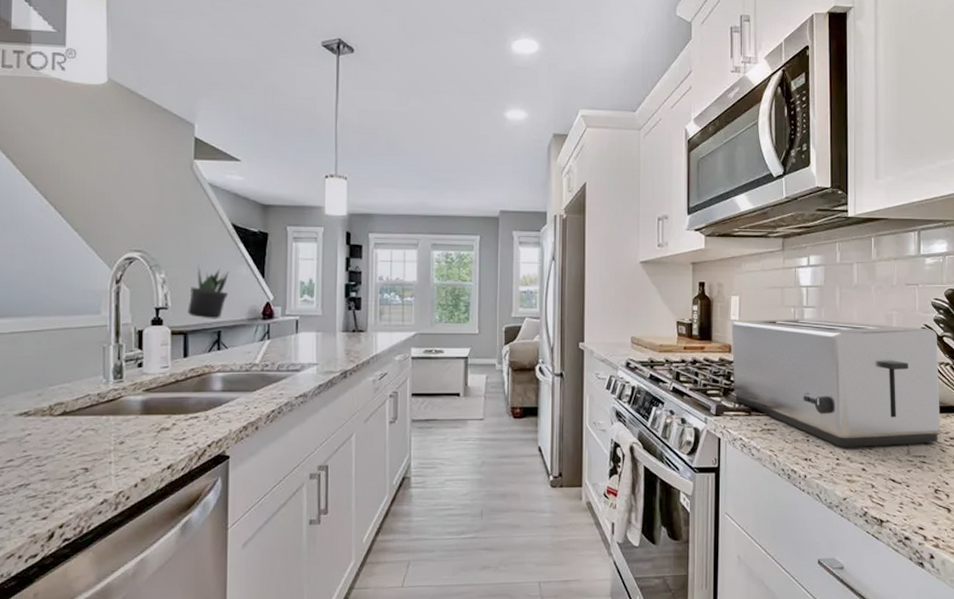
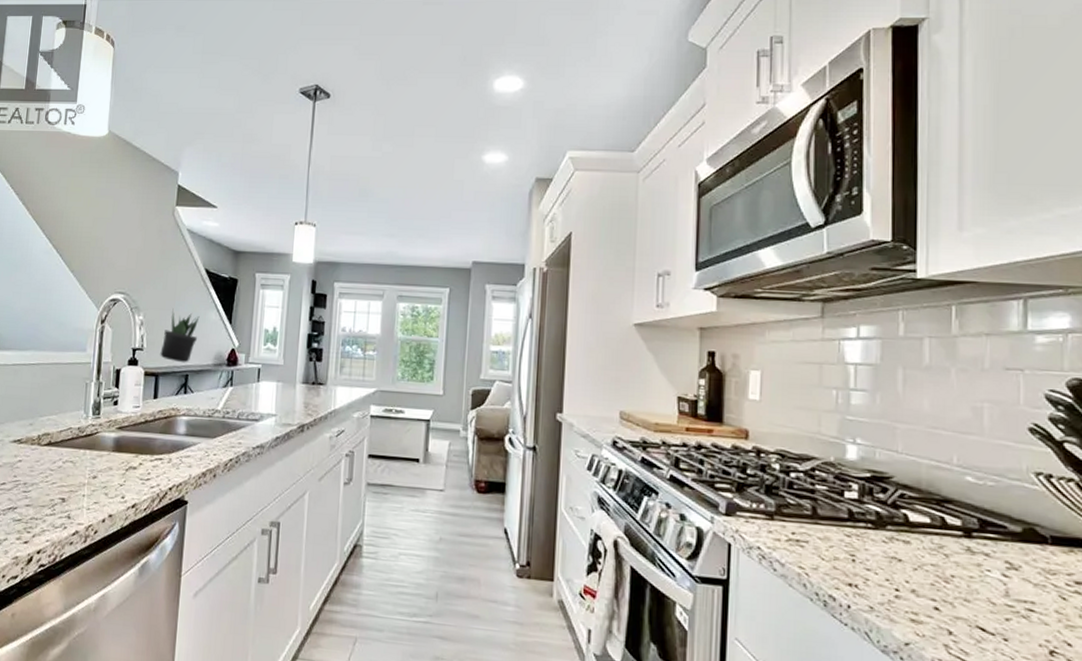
toaster: present [732,319,940,447] -> none [749,401,1059,585]

